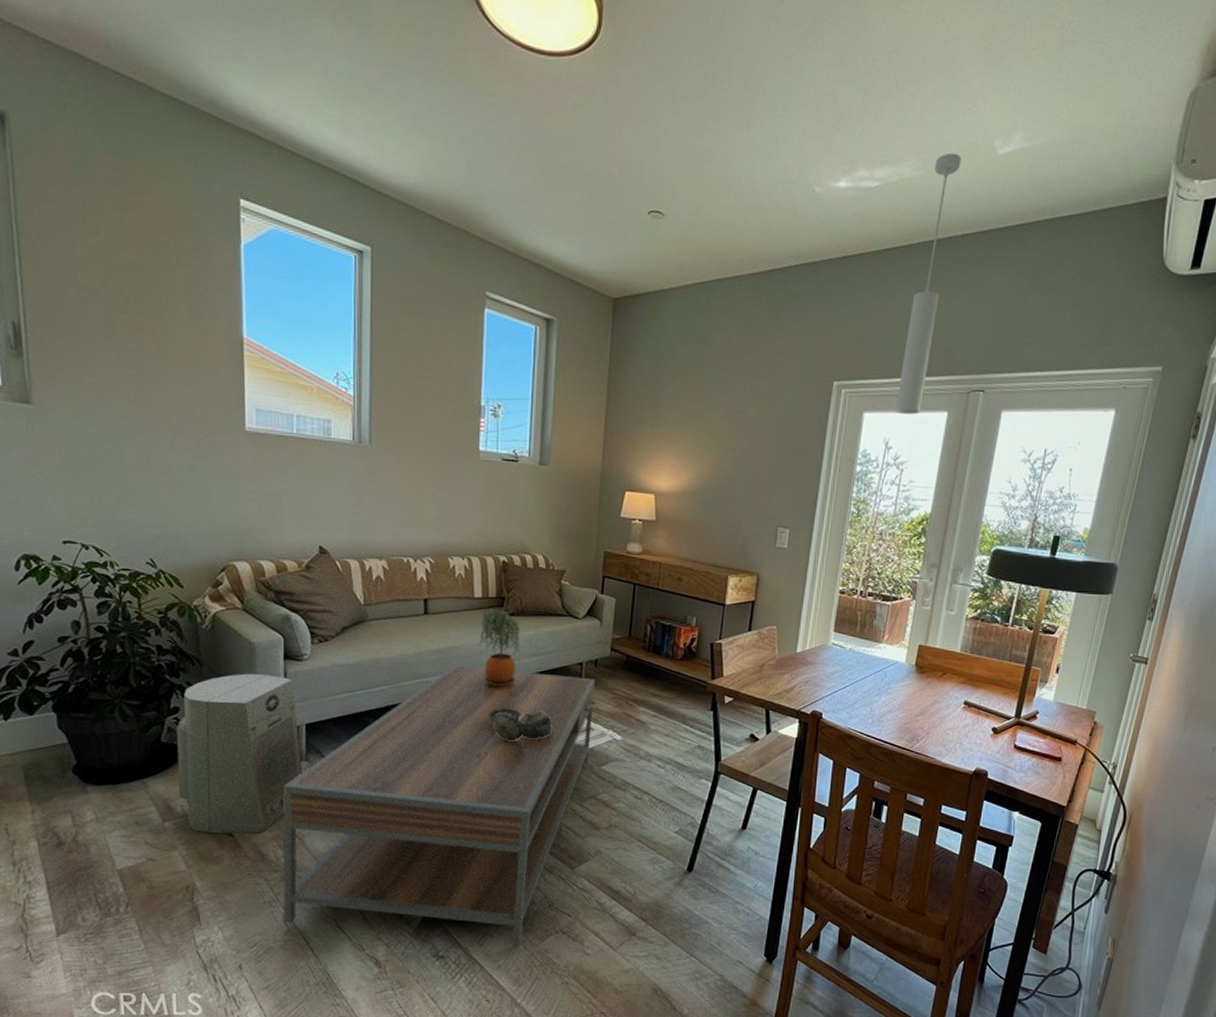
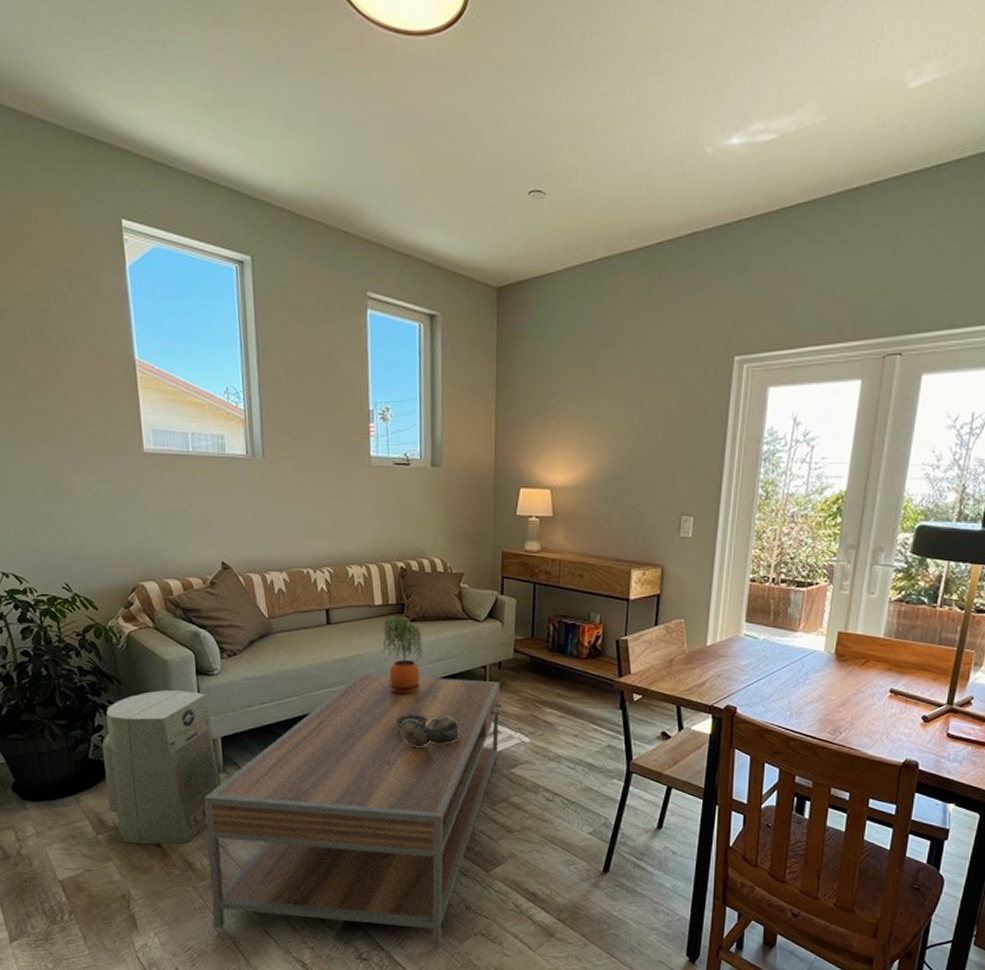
pendant light: present [895,152,962,414] -> none [802,92,867,386]

